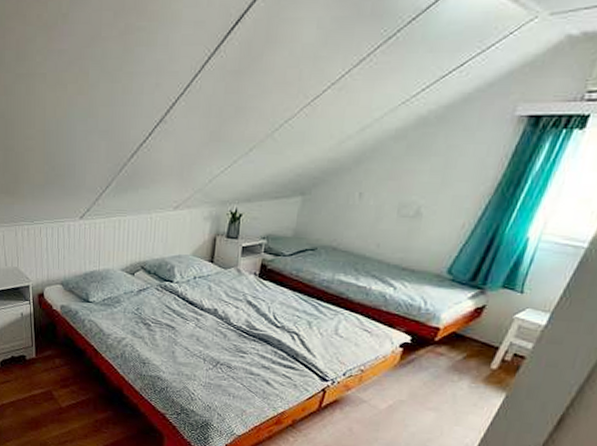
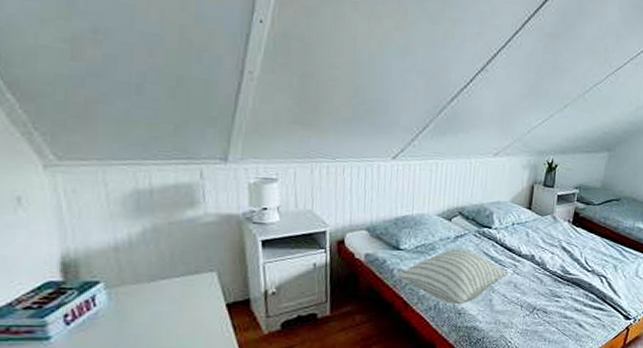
pillow: none [87,302,190,355] -> present [397,249,508,305]

